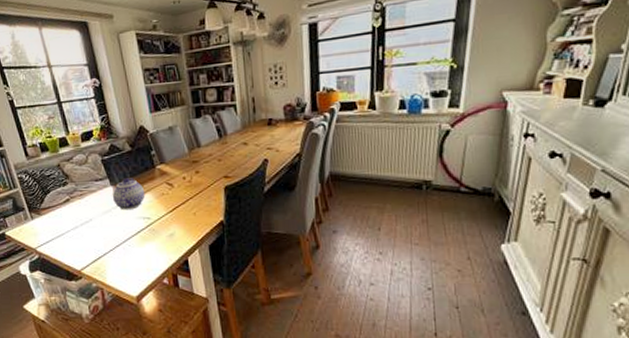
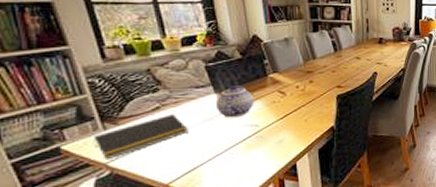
notepad: none [25,206,92,246] -> present [93,114,188,160]

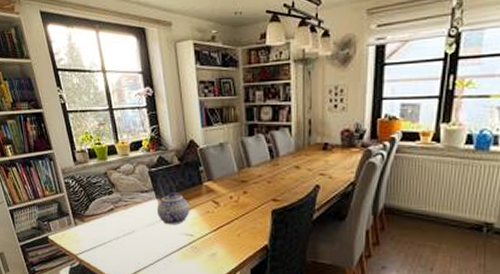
notepad: present [93,114,188,160] -> none [68,216,135,253]

